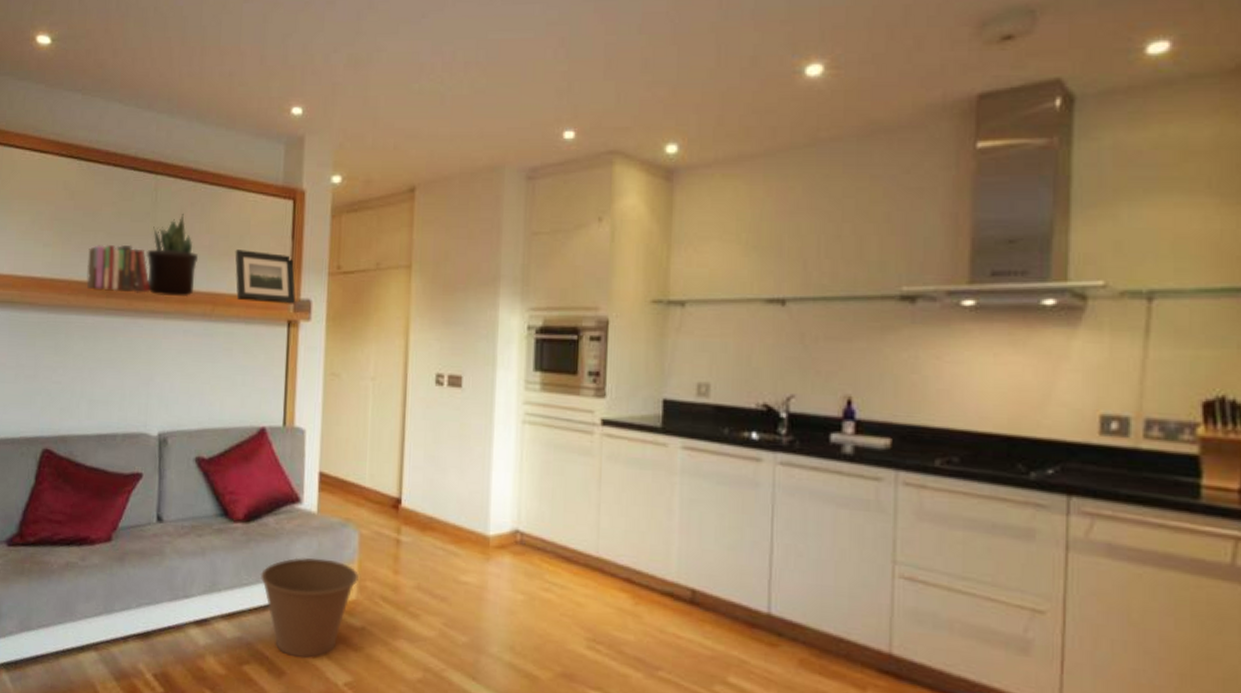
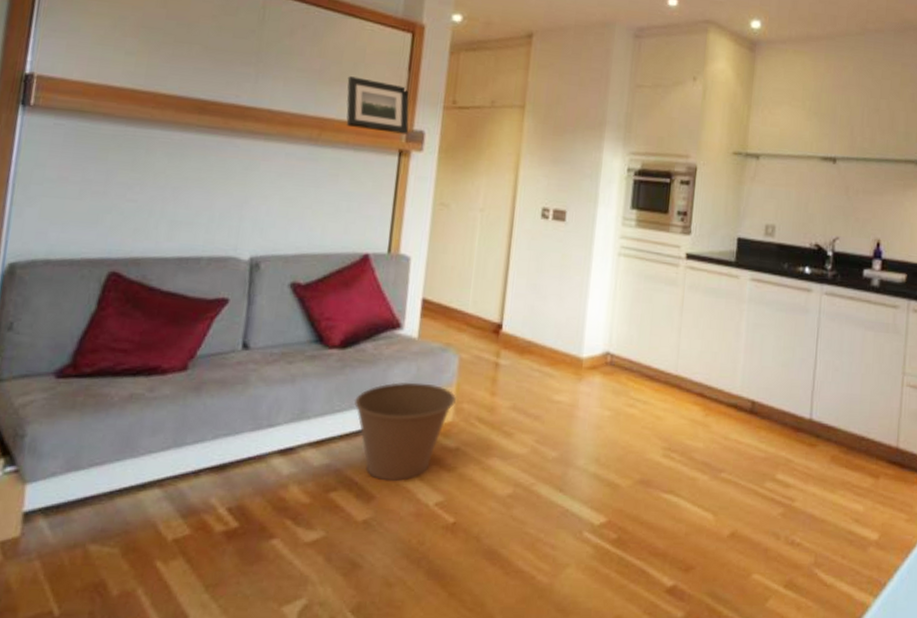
books: present [86,244,151,293] -> none [175,58,251,113]
planter: present [145,214,199,298] -> none [247,35,308,120]

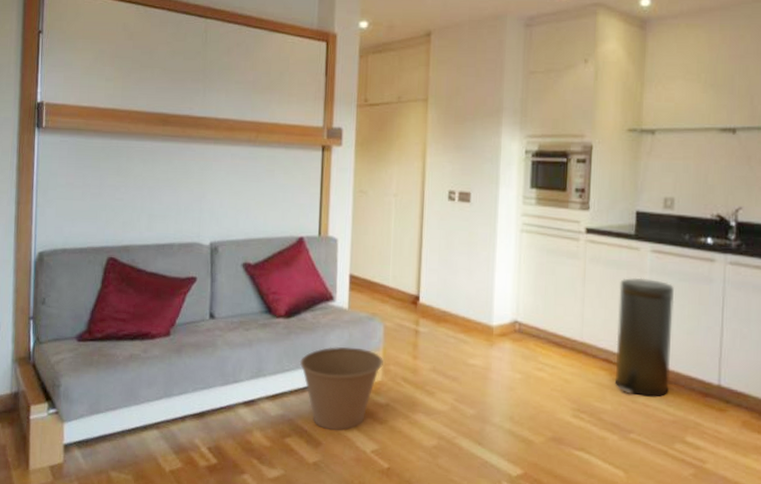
picture frame: present [346,76,409,134] -> none [276,84,329,132]
pedal bin: none [708,306,771,433] -> present [614,277,674,397]

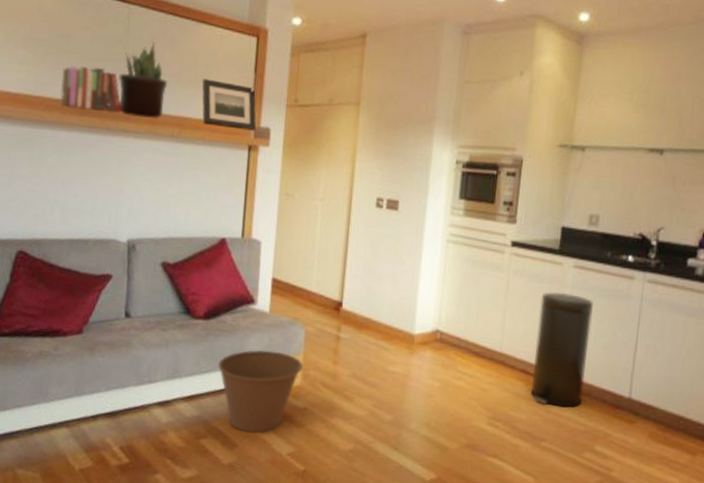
books: none [145,79,202,122] -> present [60,66,122,114]
planter: none [197,53,244,126] -> present [117,42,168,120]
picture frame: none [276,84,329,132] -> present [202,79,257,131]

